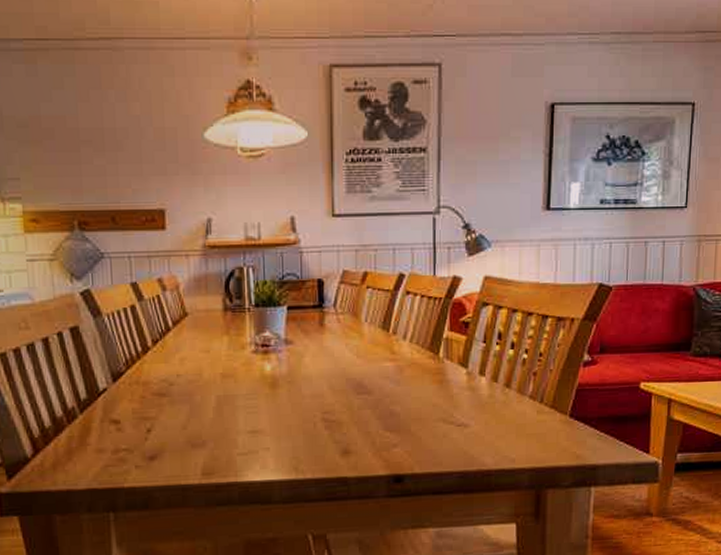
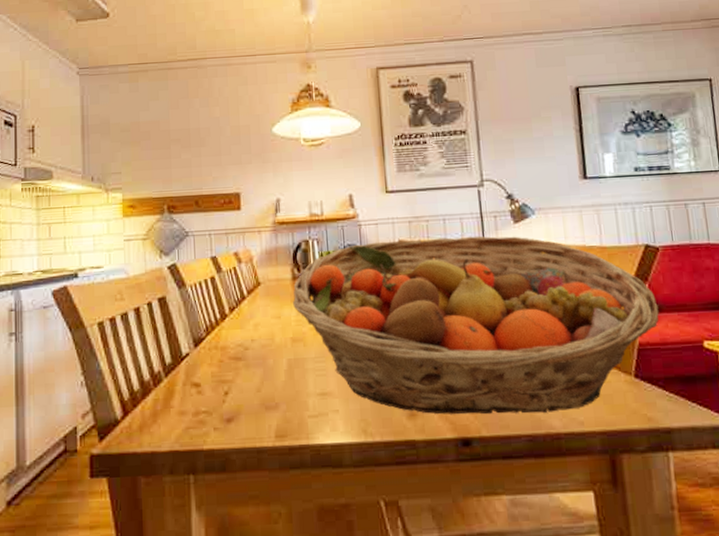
fruit basket: none [224,268,602,452] -> present [293,236,659,414]

